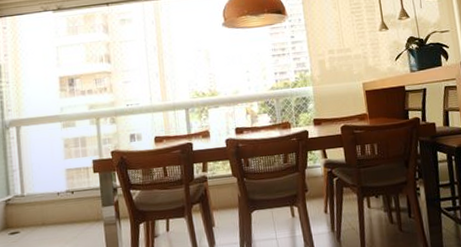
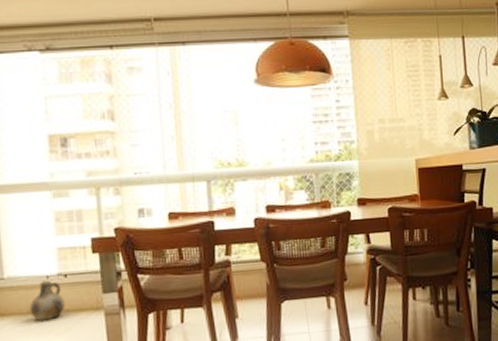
ceramic jug: none [44,196,72,232] -> present [29,280,65,321]

